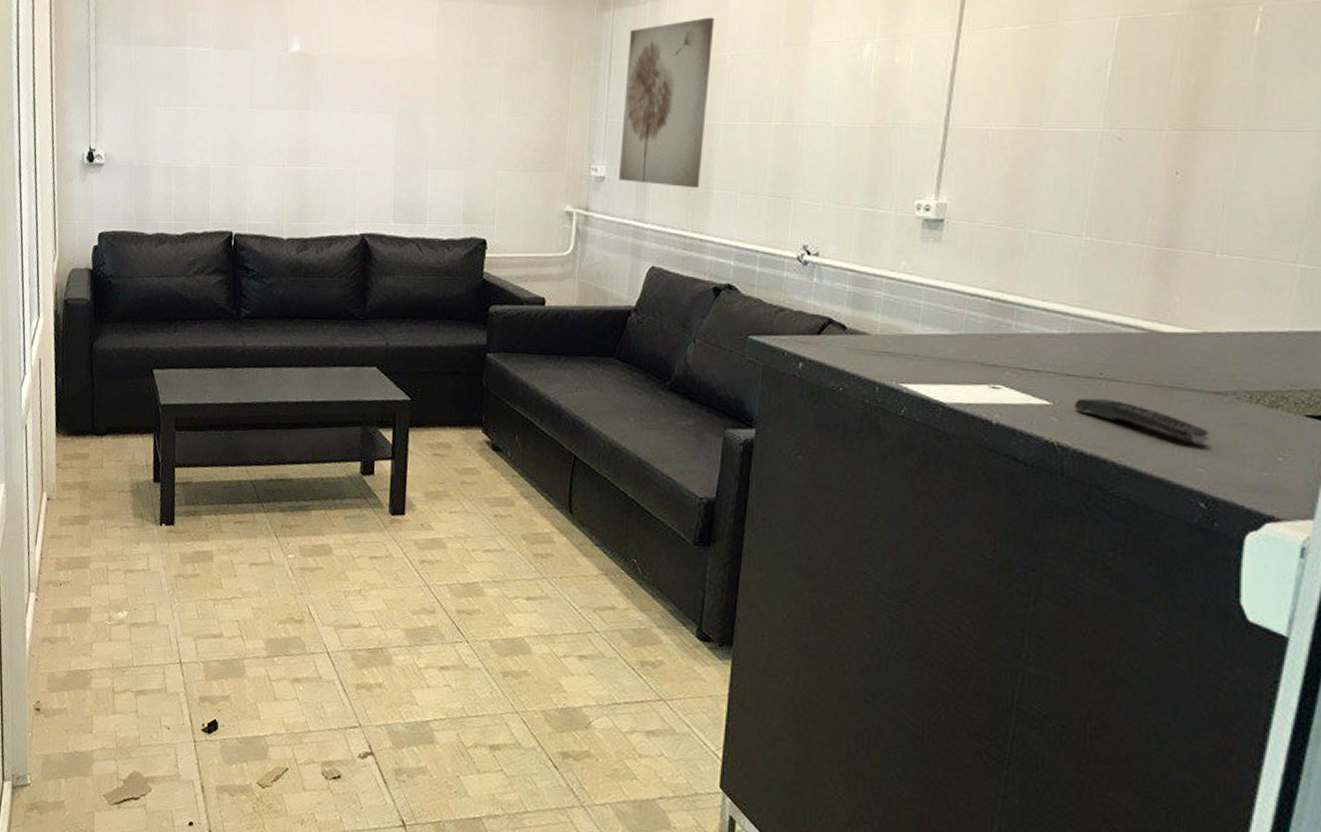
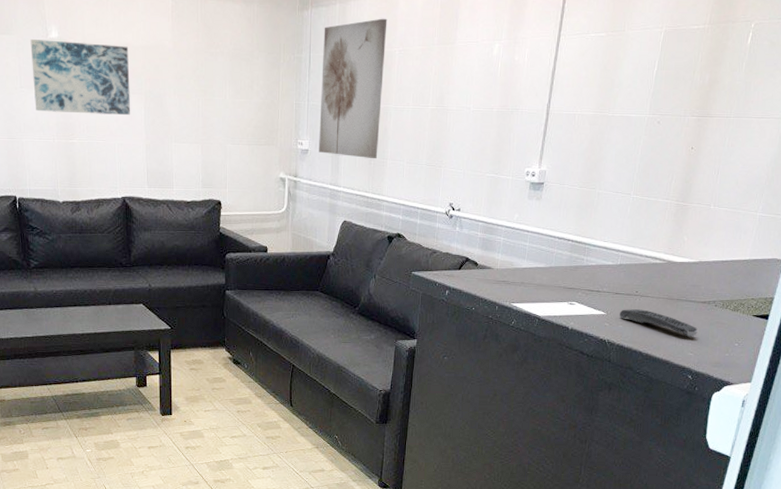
wall art: none [265,54,382,138] -> present [30,39,131,116]

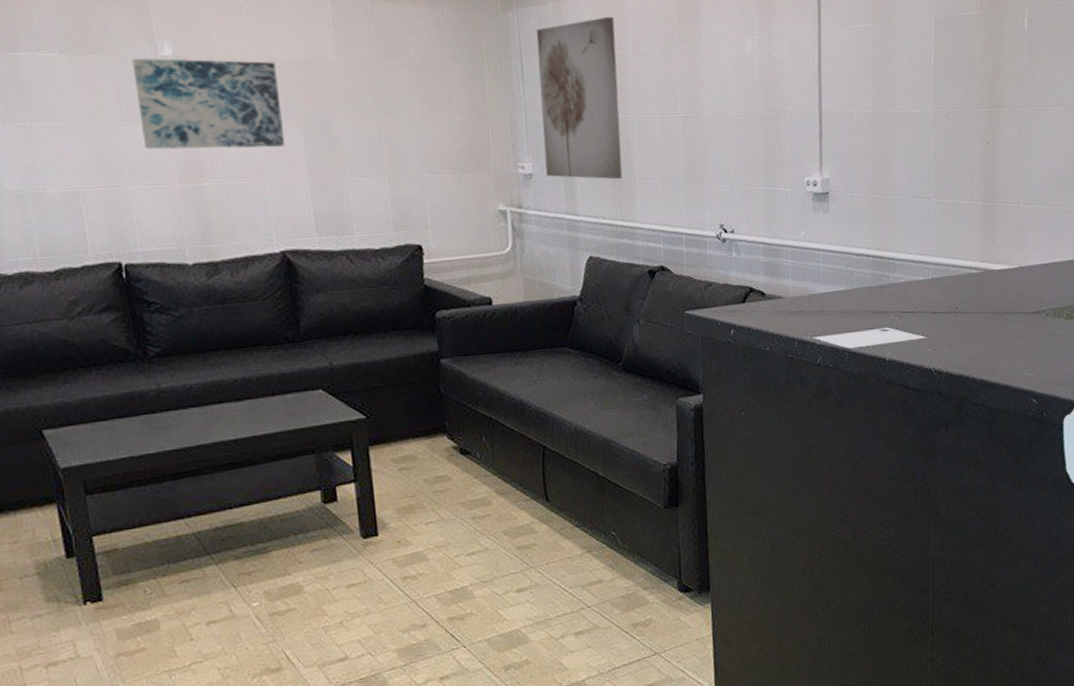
remote control: present [620,309,698,337] -> none [942,328,1033,355]

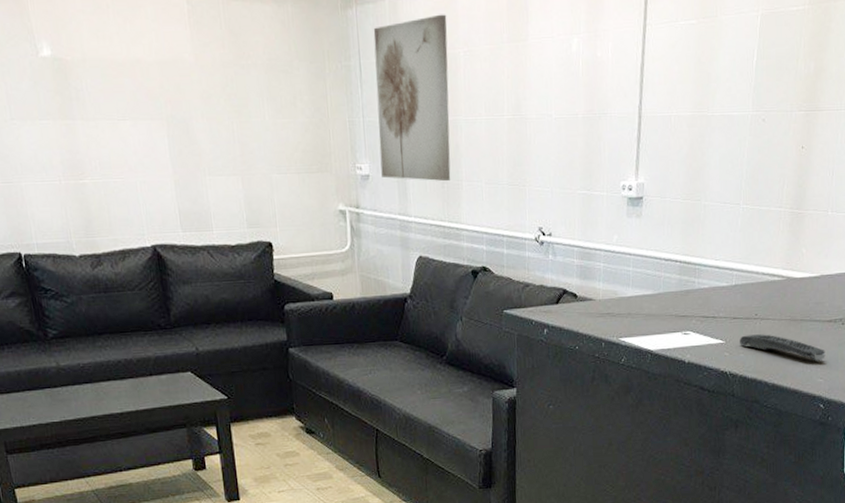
wall art: present [132,58,286,150] -> none [17,59,152,148]
remote control: none [942,328,1033,355] -> present [740,334,826,361]

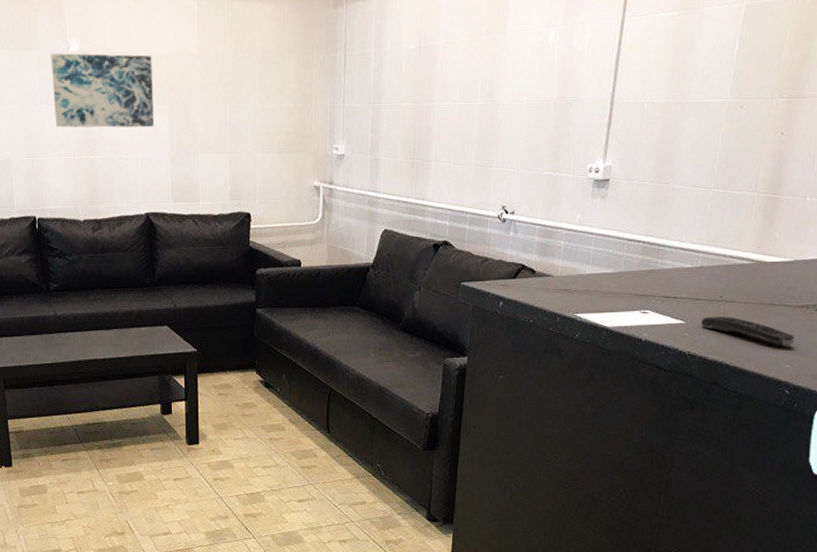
wall art: none [17,59,152,148] -> present [51,53,155,128]
wall art: present [373,14,451,182] -> none [356,10,430,162]

